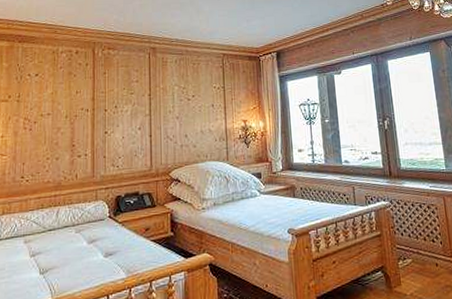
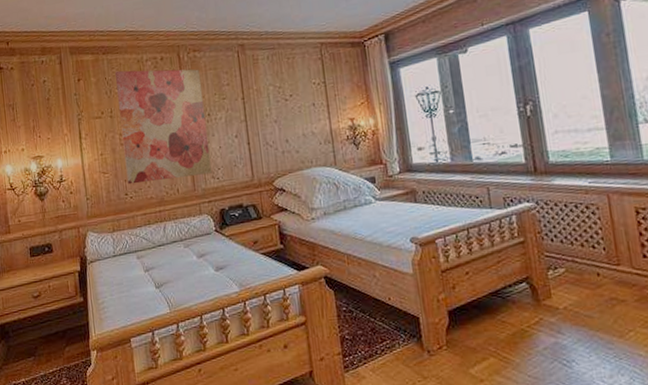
wall art: none [25,59,112,168] -> present [114,69,212,185]

